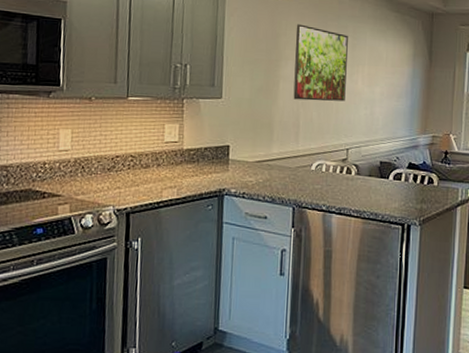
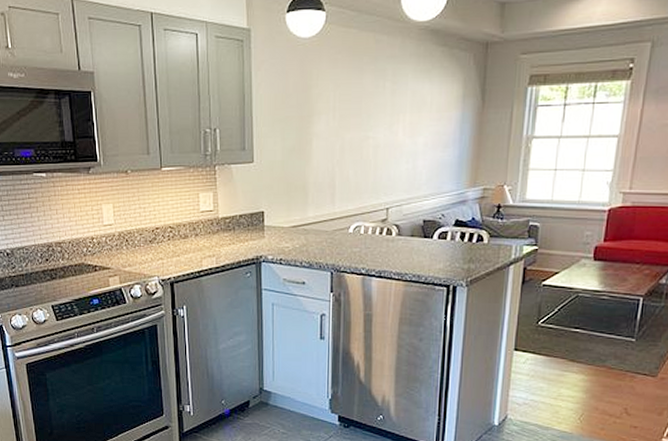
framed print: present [293,24,348,102] -> none [328,72,387,158]

